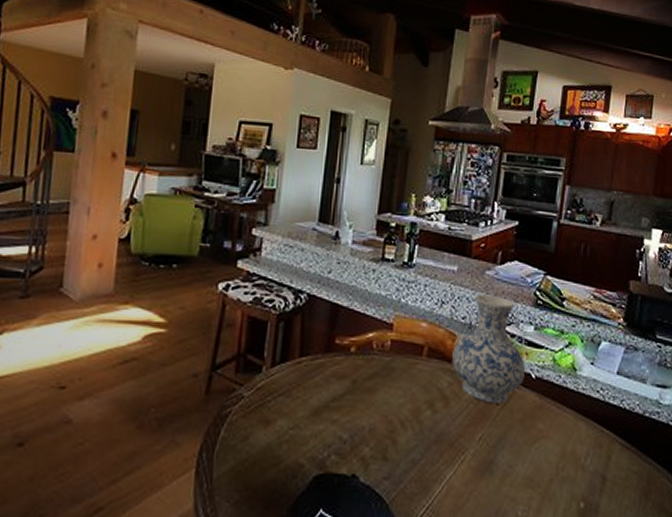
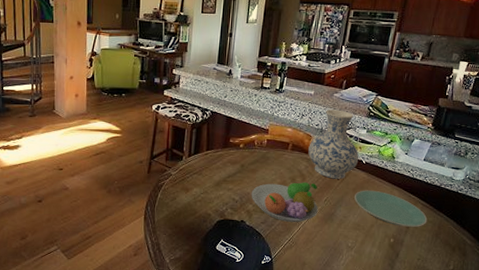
fruit bowl: none [367,409,470,478] -> present [251,182,318,223]
plate: none [523,421,630,483] -> present [354,190,428,228]

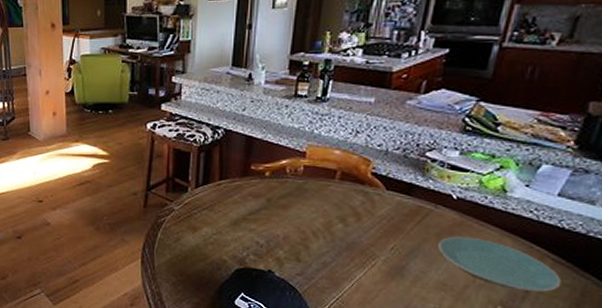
fruit bowl: present [251,182,318,223] -> none [281,223,381,277]
vase: present [308,109,359,179] -> none [366,123,447,221]

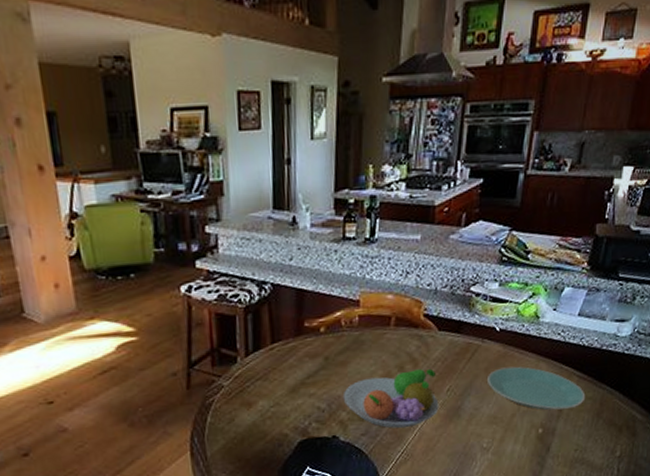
fruit bowl: none [281,223,381,277] -> present [342,368,439,429]

